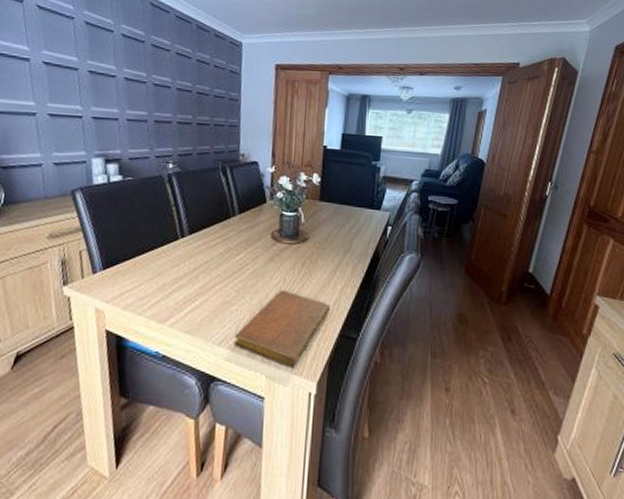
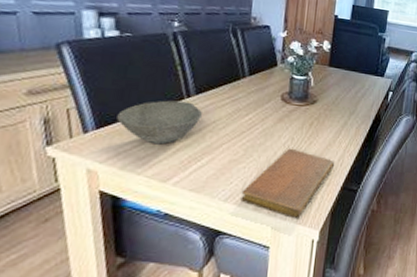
bowl: none [120,240,195,285] -> present [116,100,202,145]

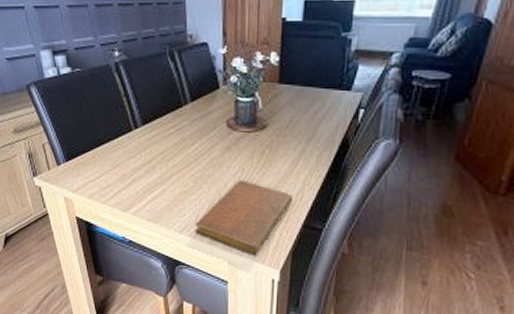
bowl: present [116,100,202,145] -> none [80,132,150,176]

